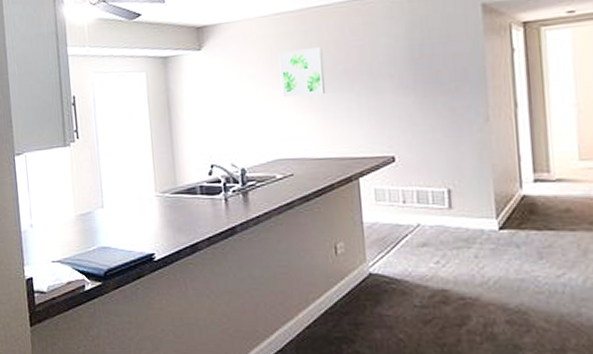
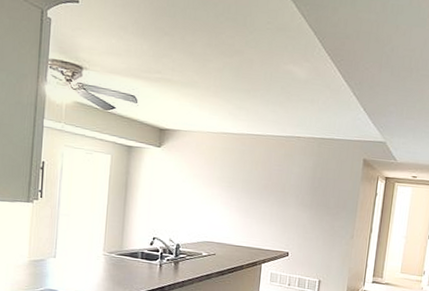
wall art: present [278,47,325,97] -> none [217,163,253,199]

